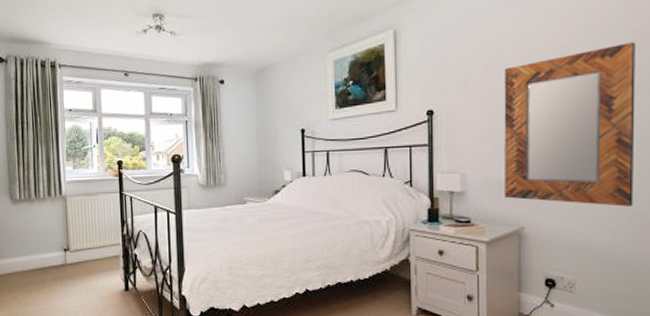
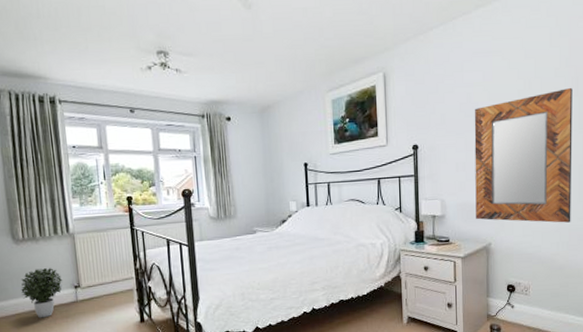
potted plant: none [15,229,54,279] -> present [21,268,63,318]

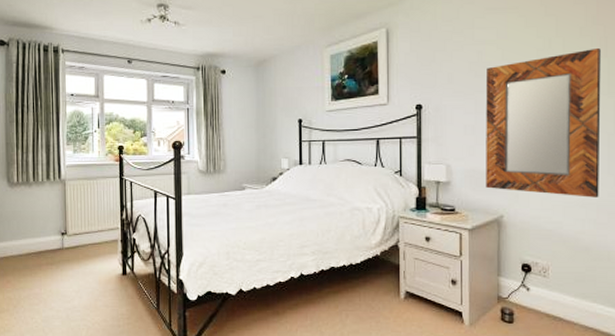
potted plant: present [21,268,63,318] -> none [11,213,51,263]

